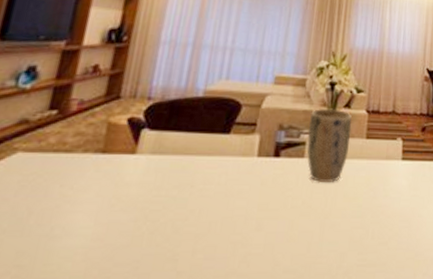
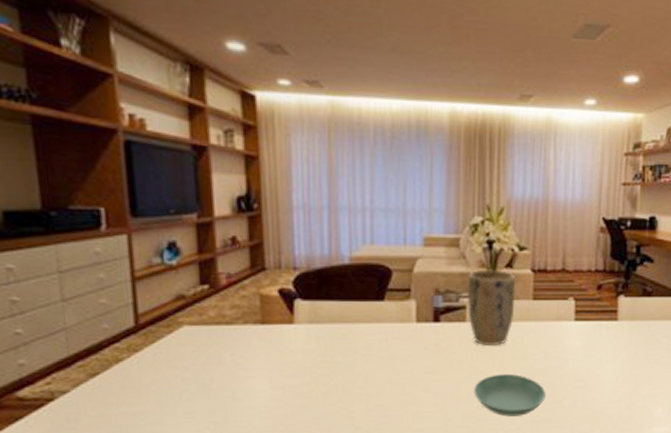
saucer: none [304,212,373,260] -> present [474,373,546,417]

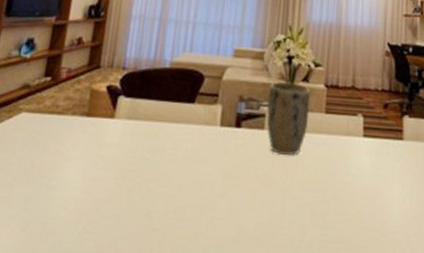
saucer: present [474,373,546,417] -> none [266,185,335,233]

